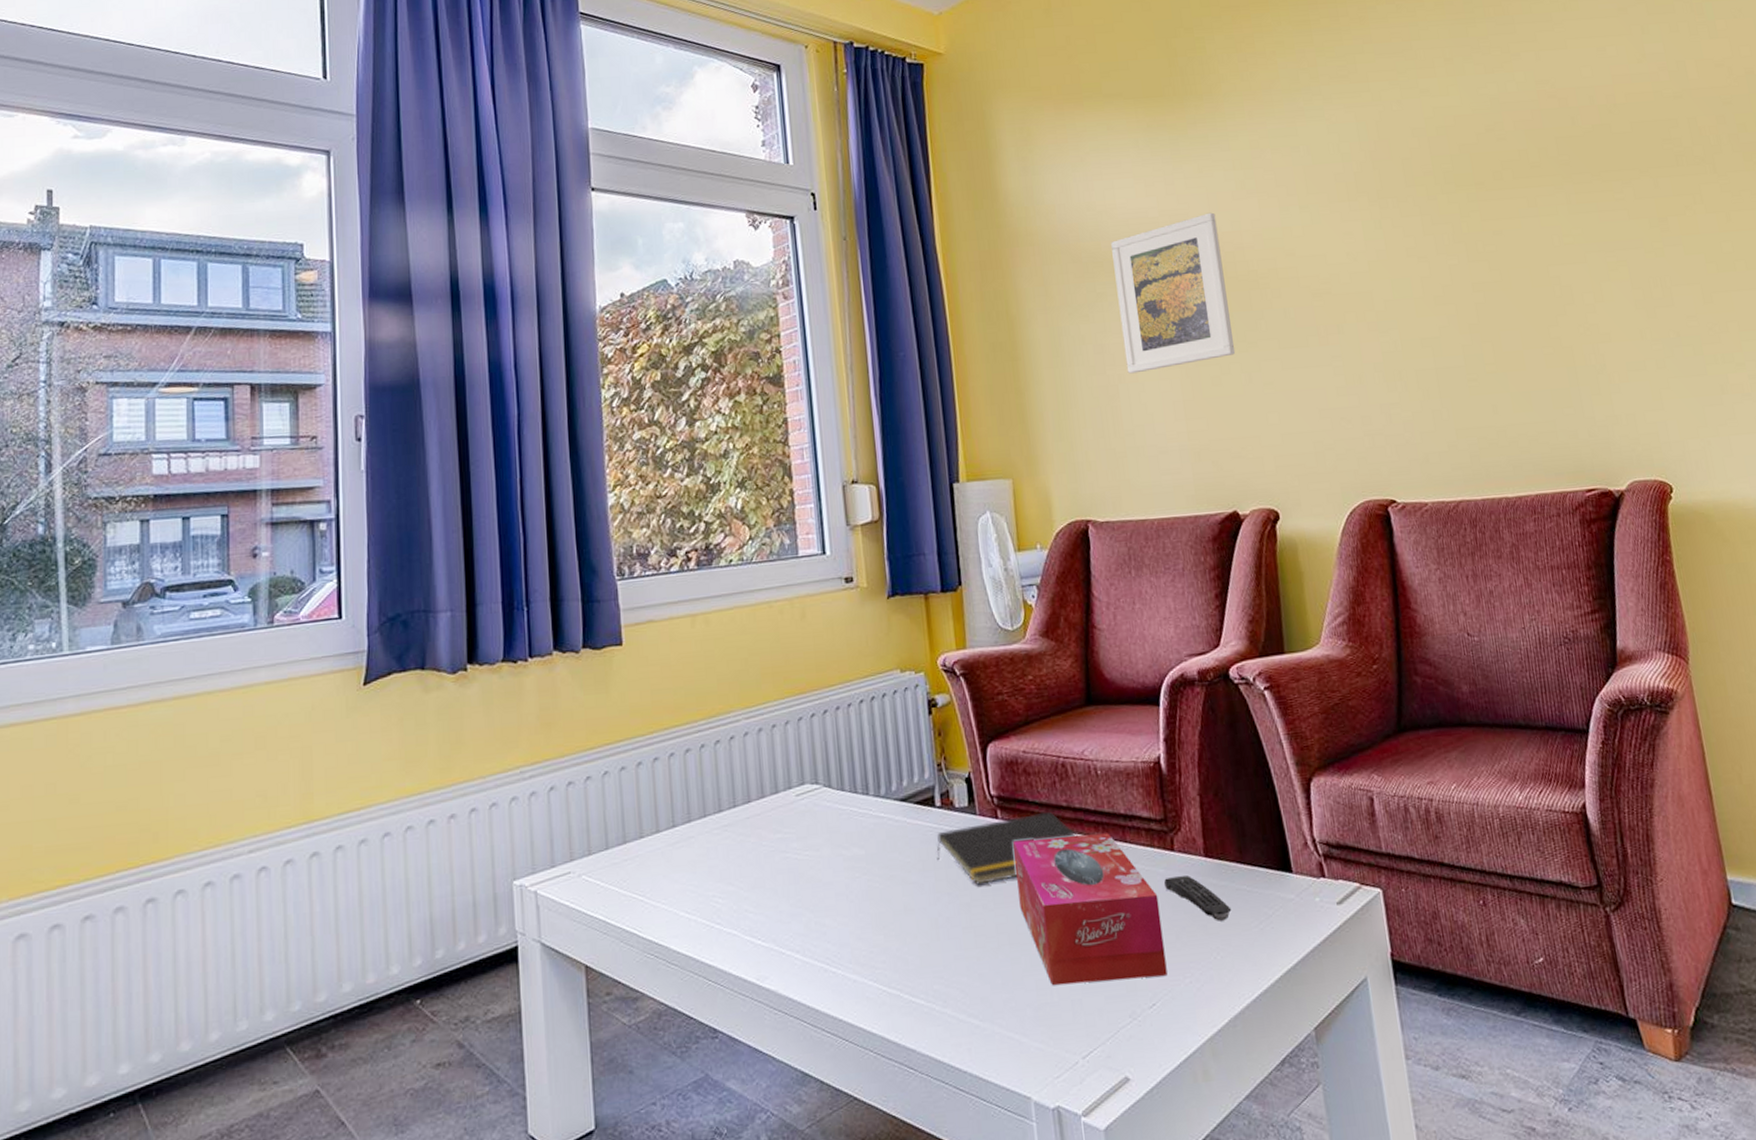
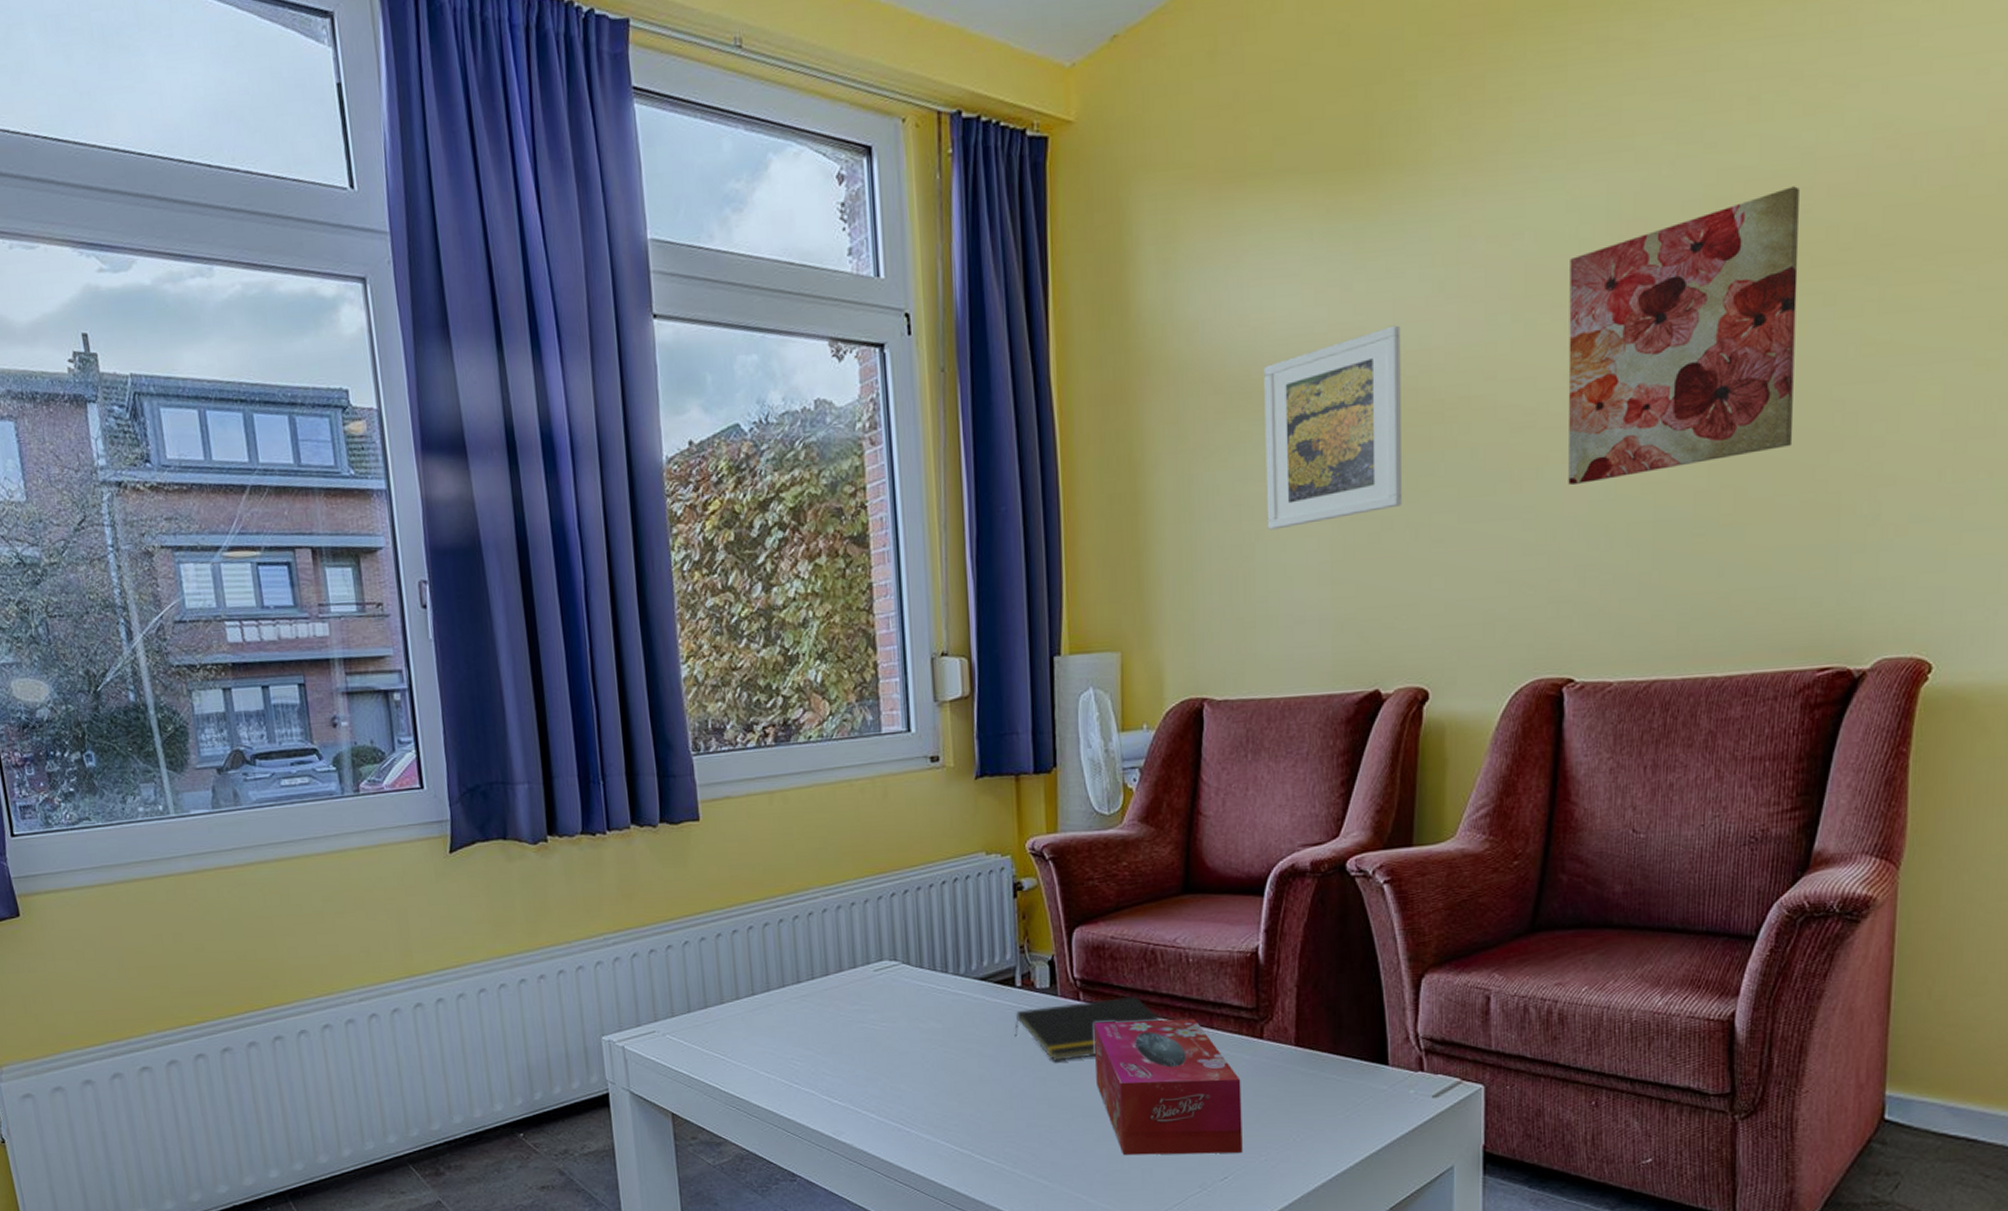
remote control: present [1164,875,1232,921] -> none [1249,1063,1318,1107]
wall art: none [1336,121,1528,340] -> present [1568,186,1799,486]

